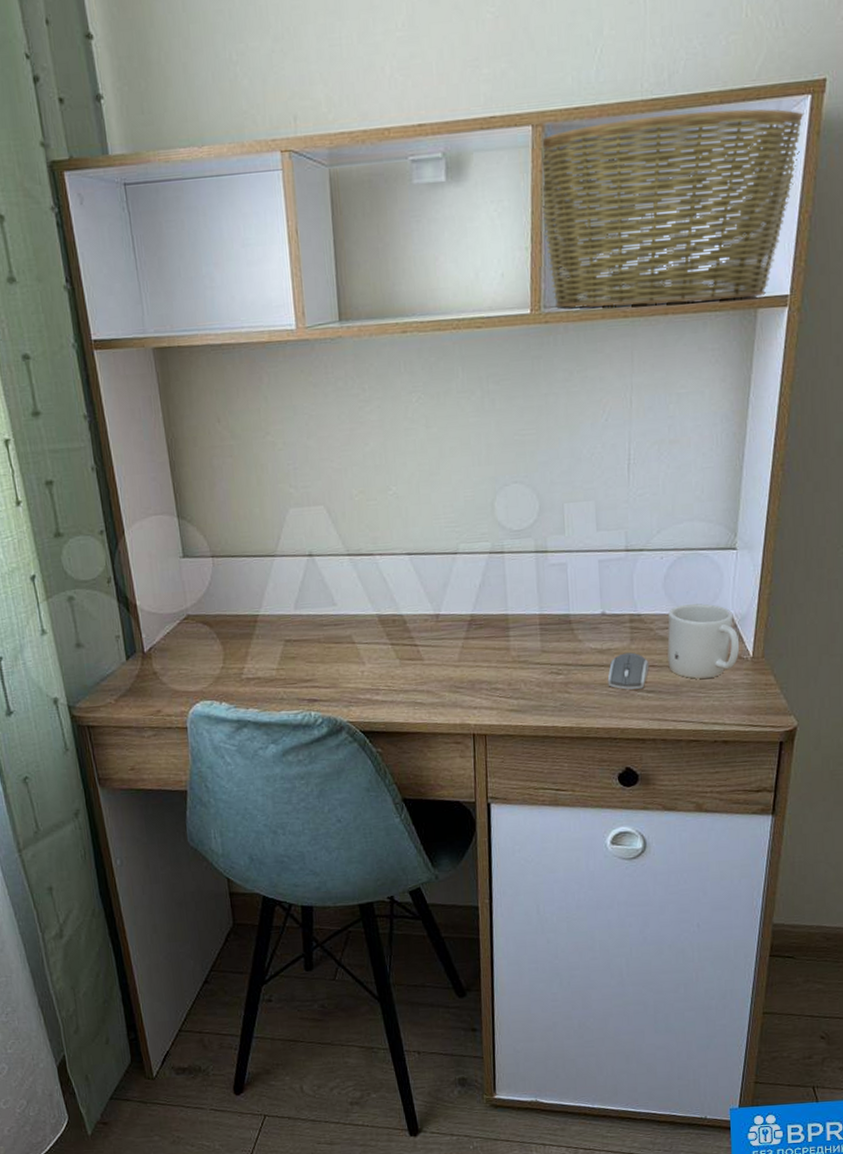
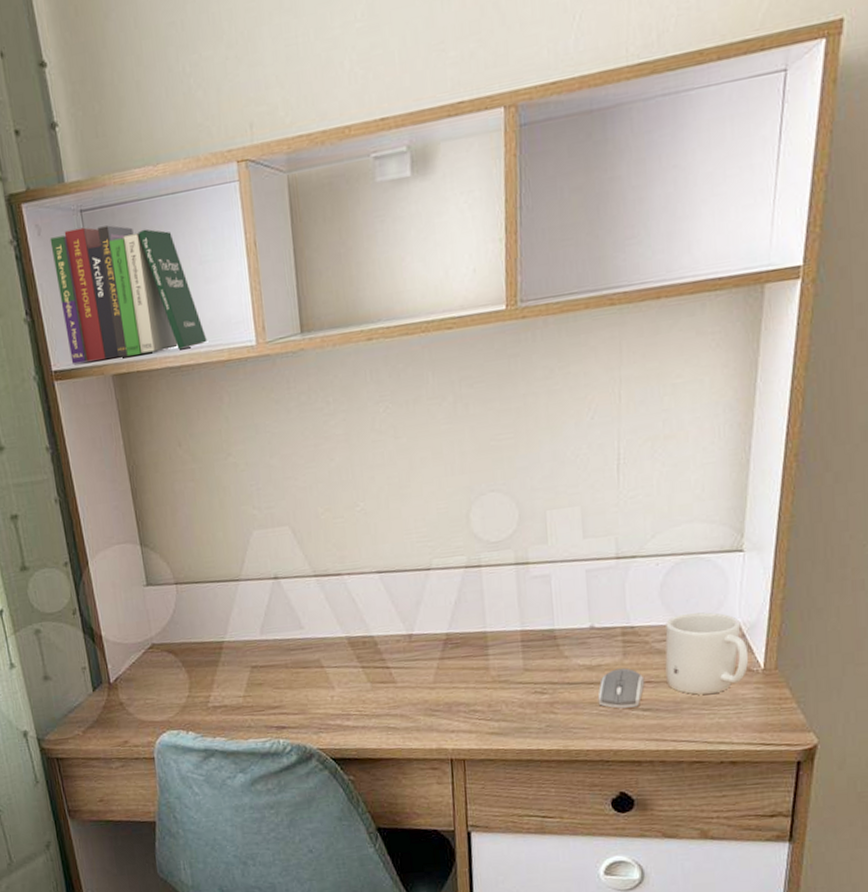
books: none [92,200,248,335] -> present [49,225,207,364]
basket: present [540,108,804,308] -> none [514,58,818,301]

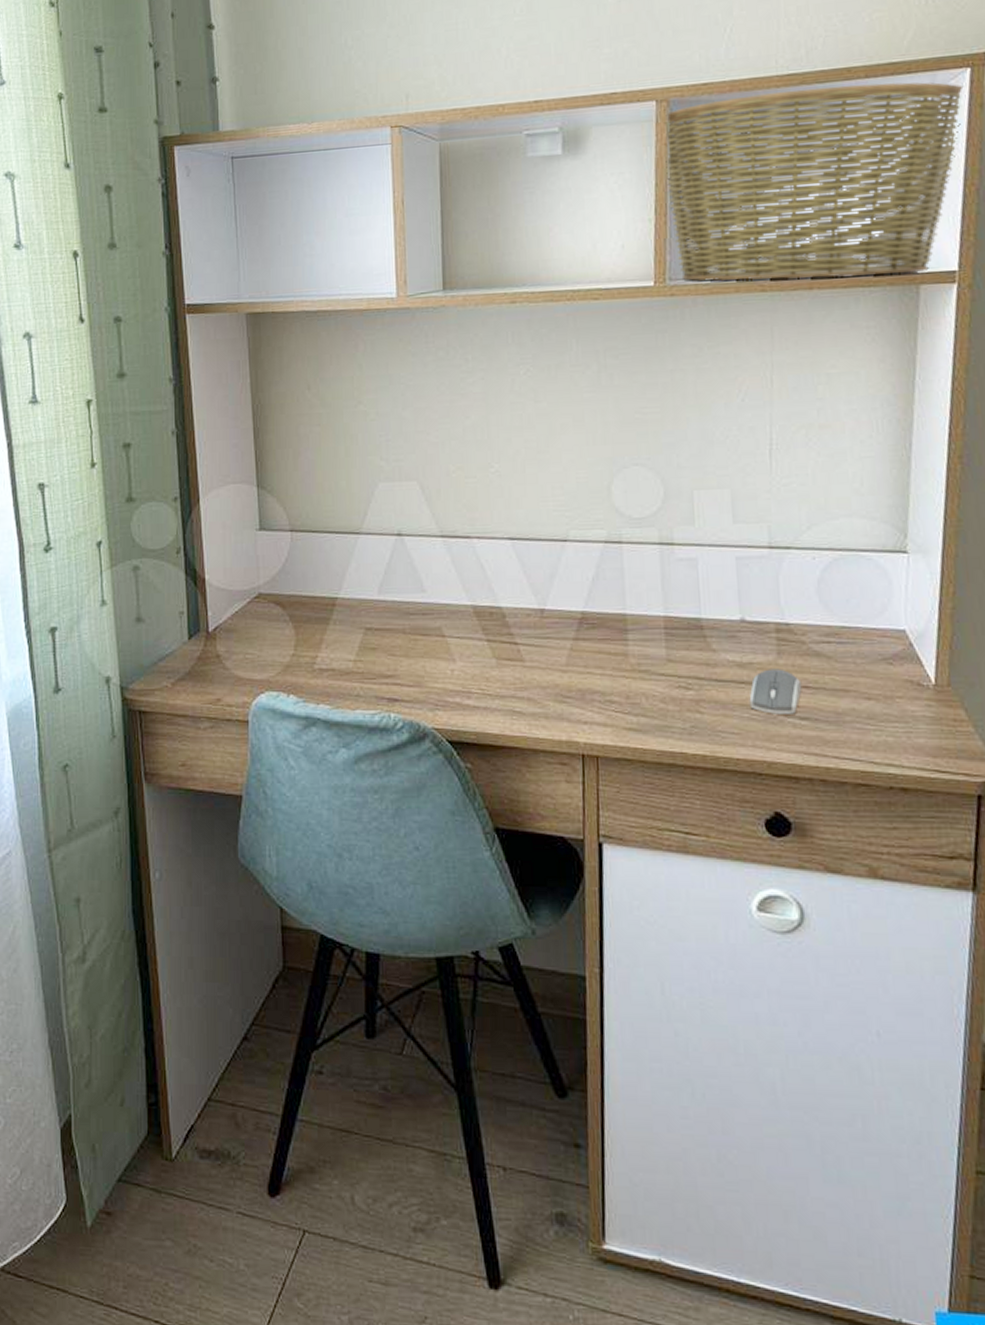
books: present [49,225,207,364] -> none [198,172,346,299]
basket: none [514,58,818,301] -> present [665,82,964,281]
mug: present [664,612,749,695] -> none [823,615,918,707]

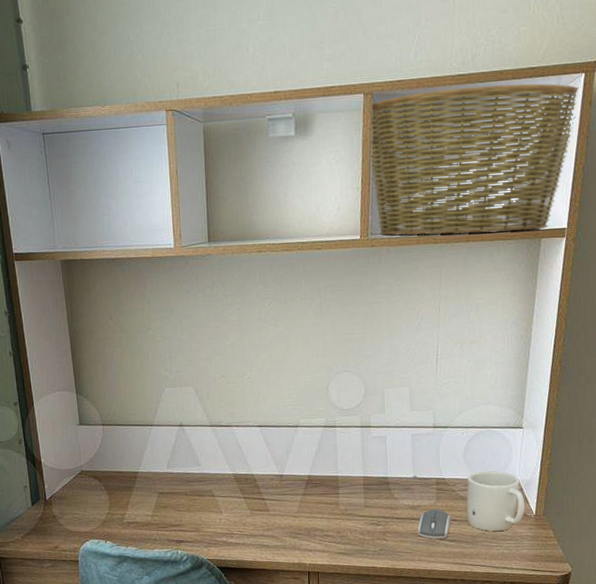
mug: none [823,615,918,707] -> present [466,471,525,532]

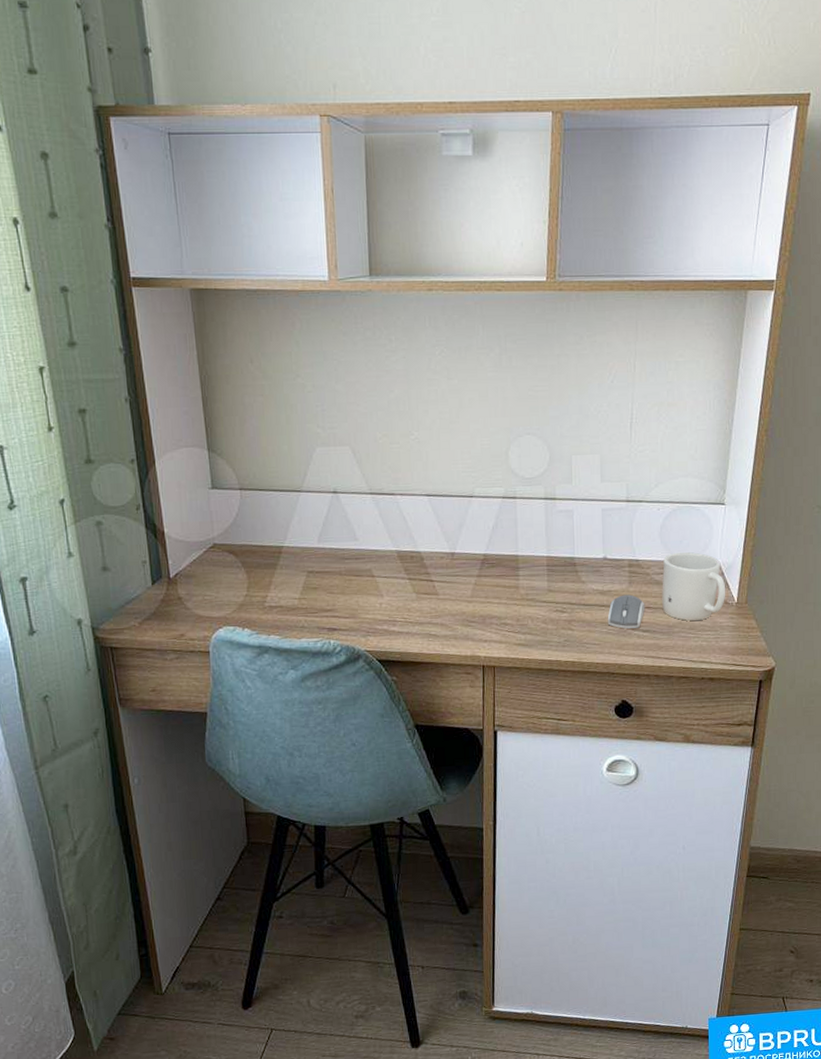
basket: present [369,83,579,236] -> none [558,112,791,281]

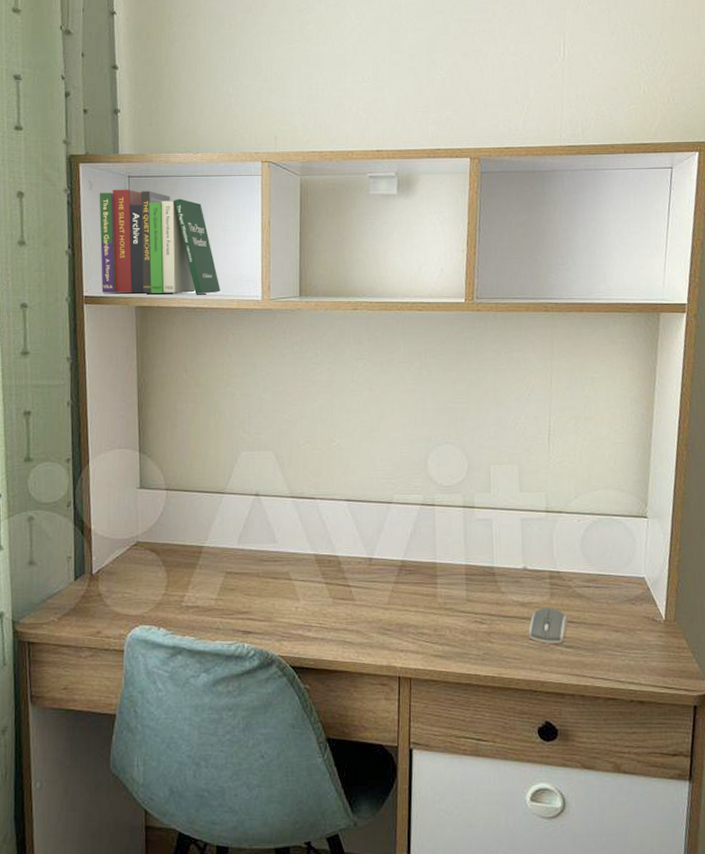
books: none [136,149,283,275] -> present [99,189,221,295]
mug: present [662,552,726,621] -> none [584,566,653,637]

